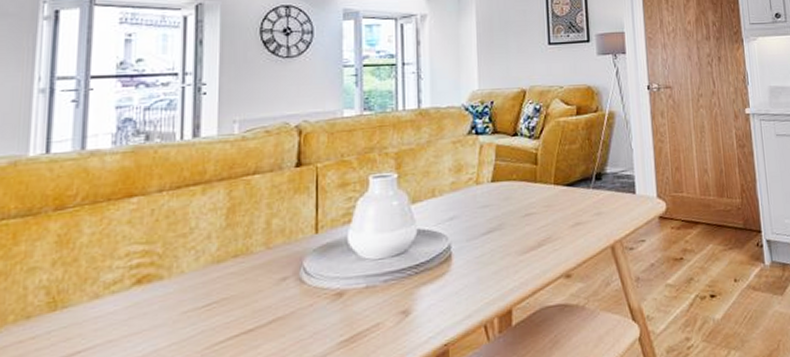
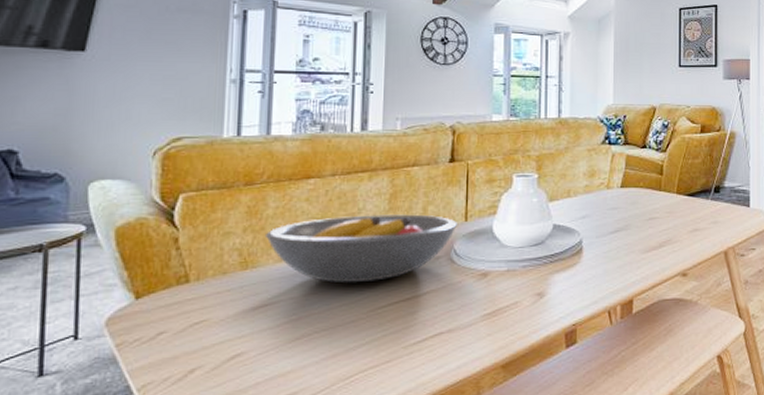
fruit bowl: none [77,229,308,318] -> present [264,214,459,283]

